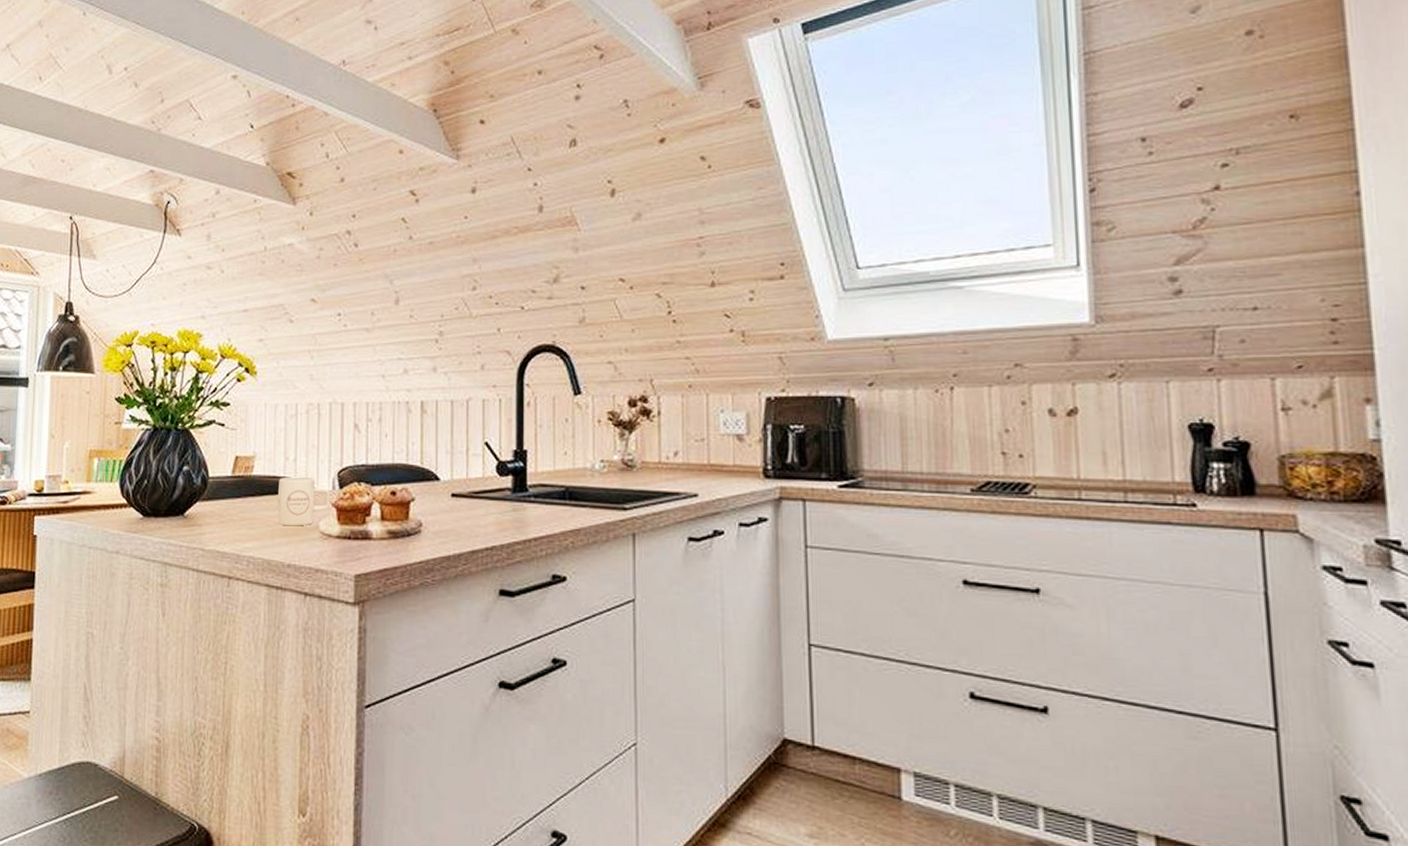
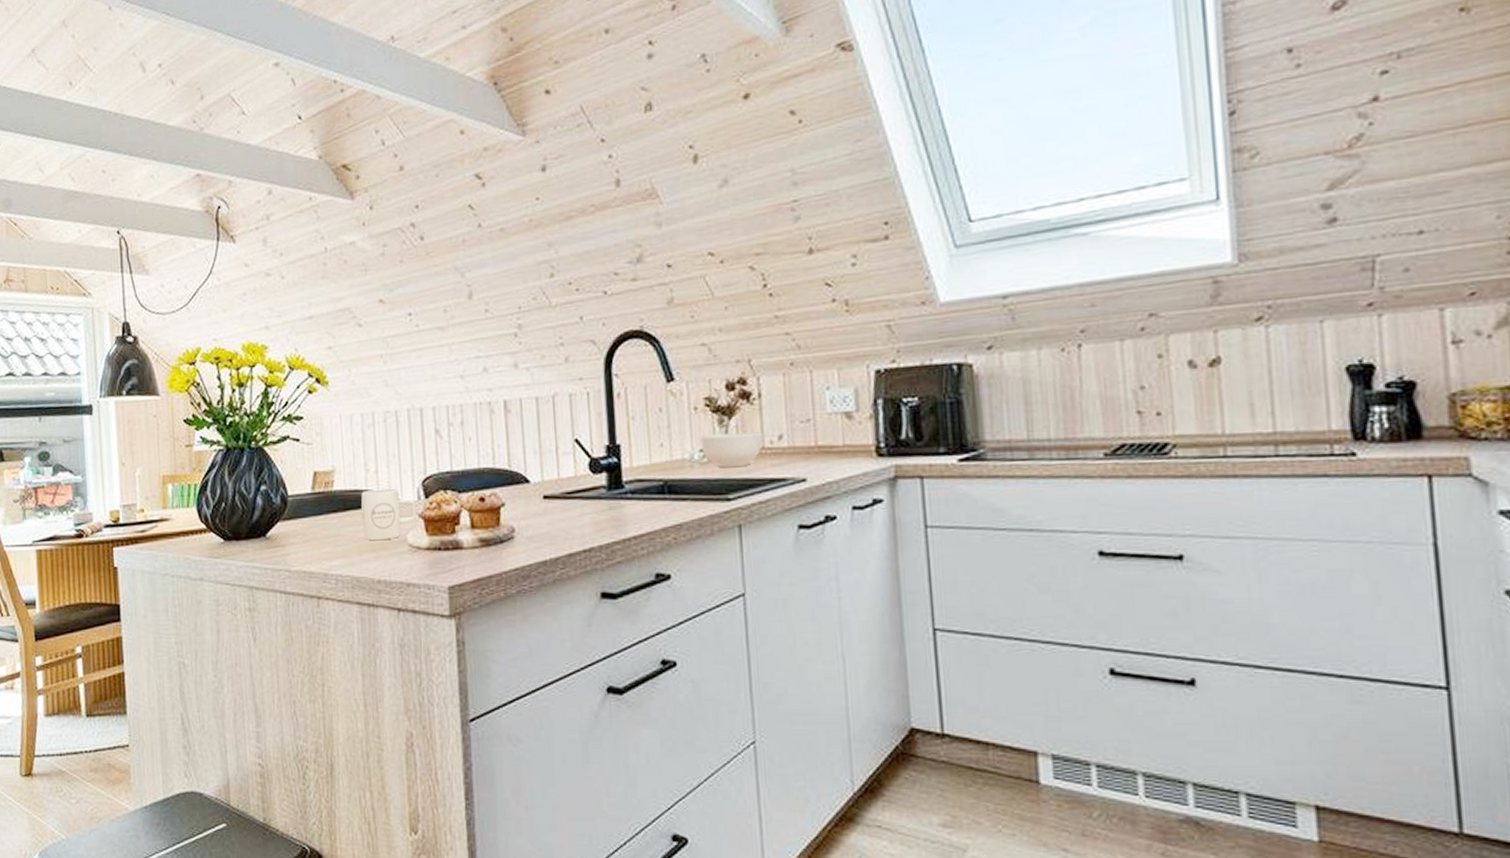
bowl: none [601,446,659,479] -> present [699,432,762,468]

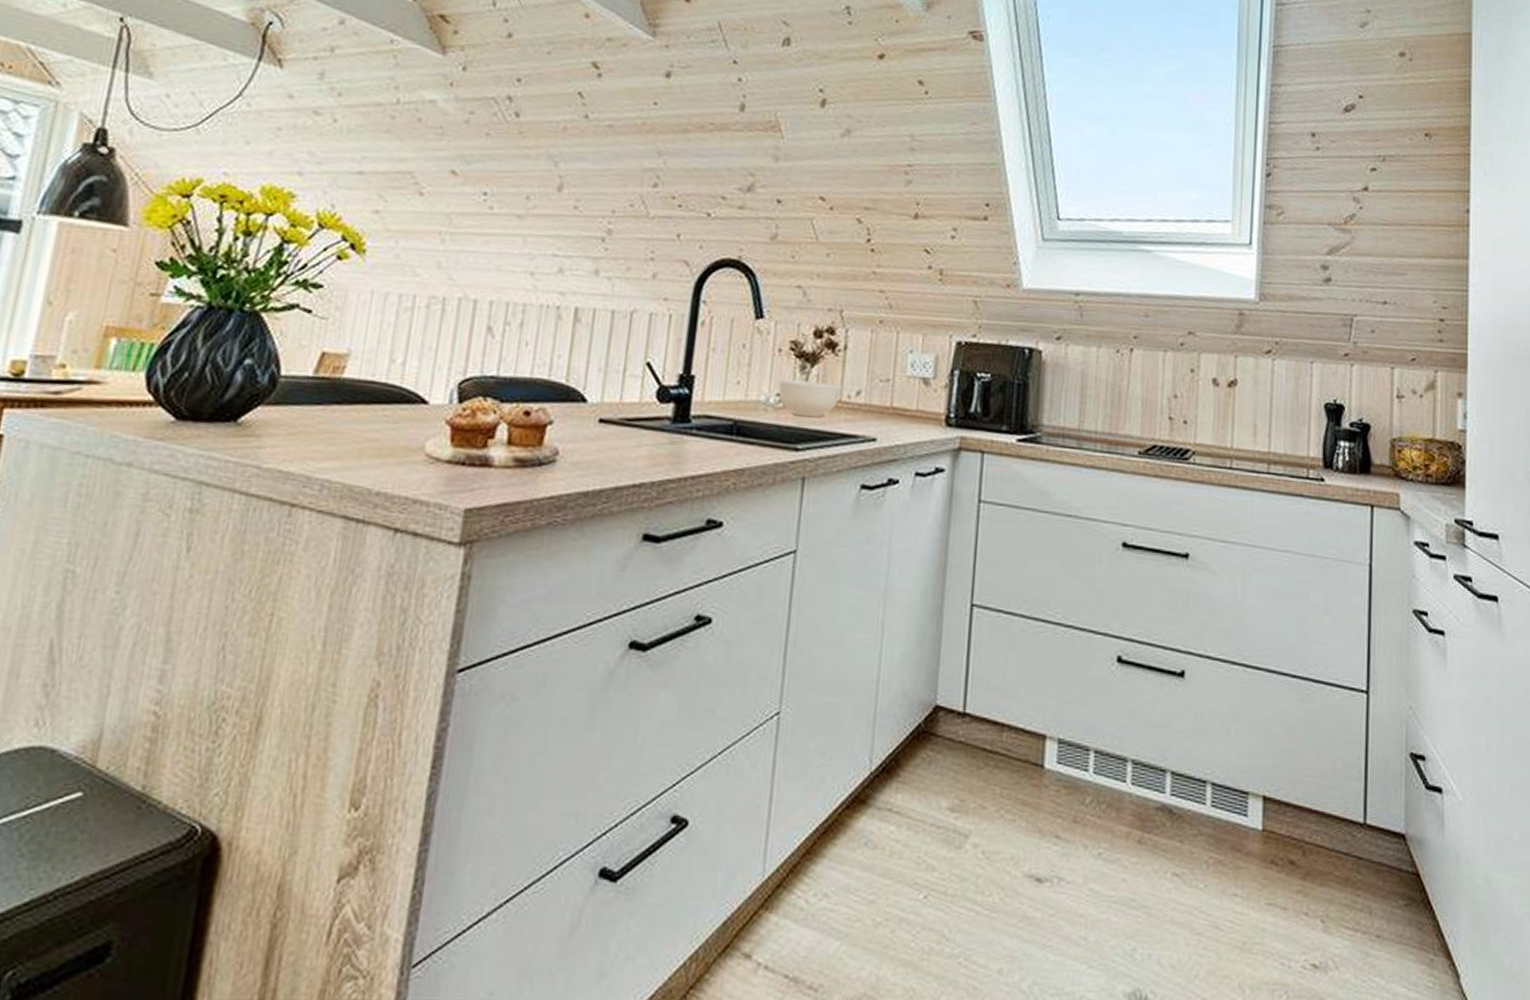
mug: present [361,488,417,541] -> none [371,383,446,446]

